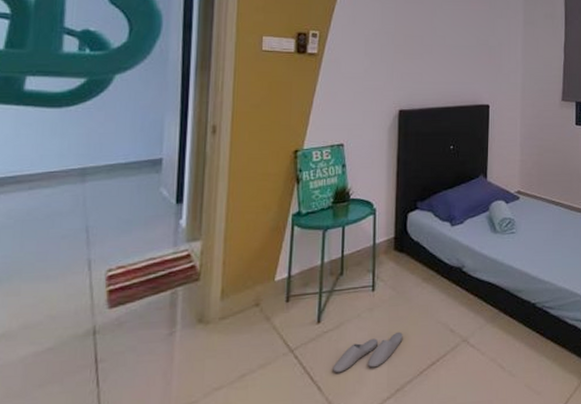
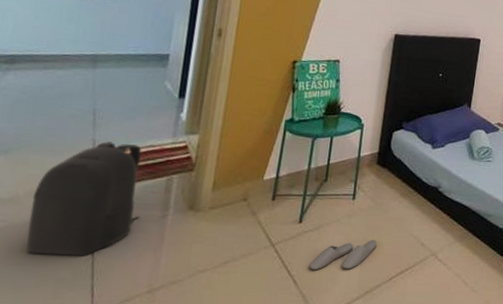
backpack: none [24,259,146,391] -> present [26,141,142,256]

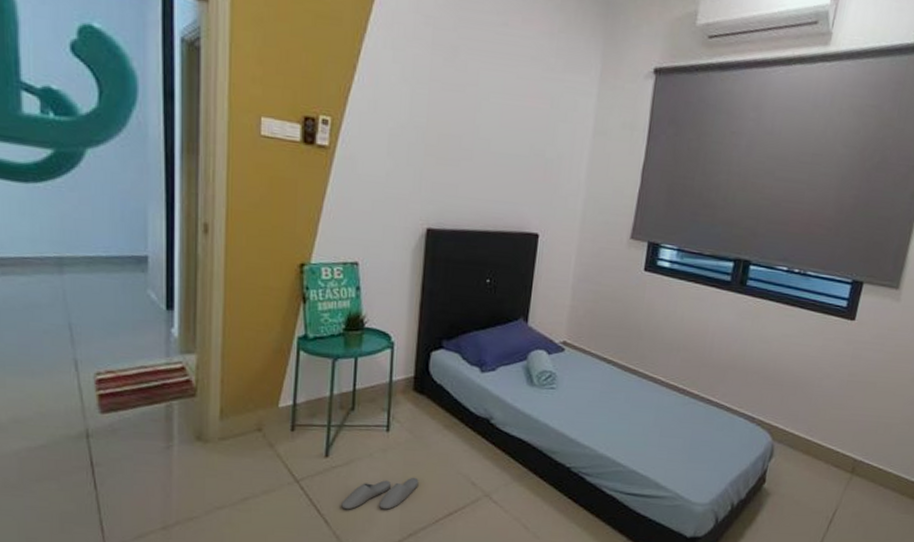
backpack: present [26,141,142,256] -> none [18,361,142,489]

